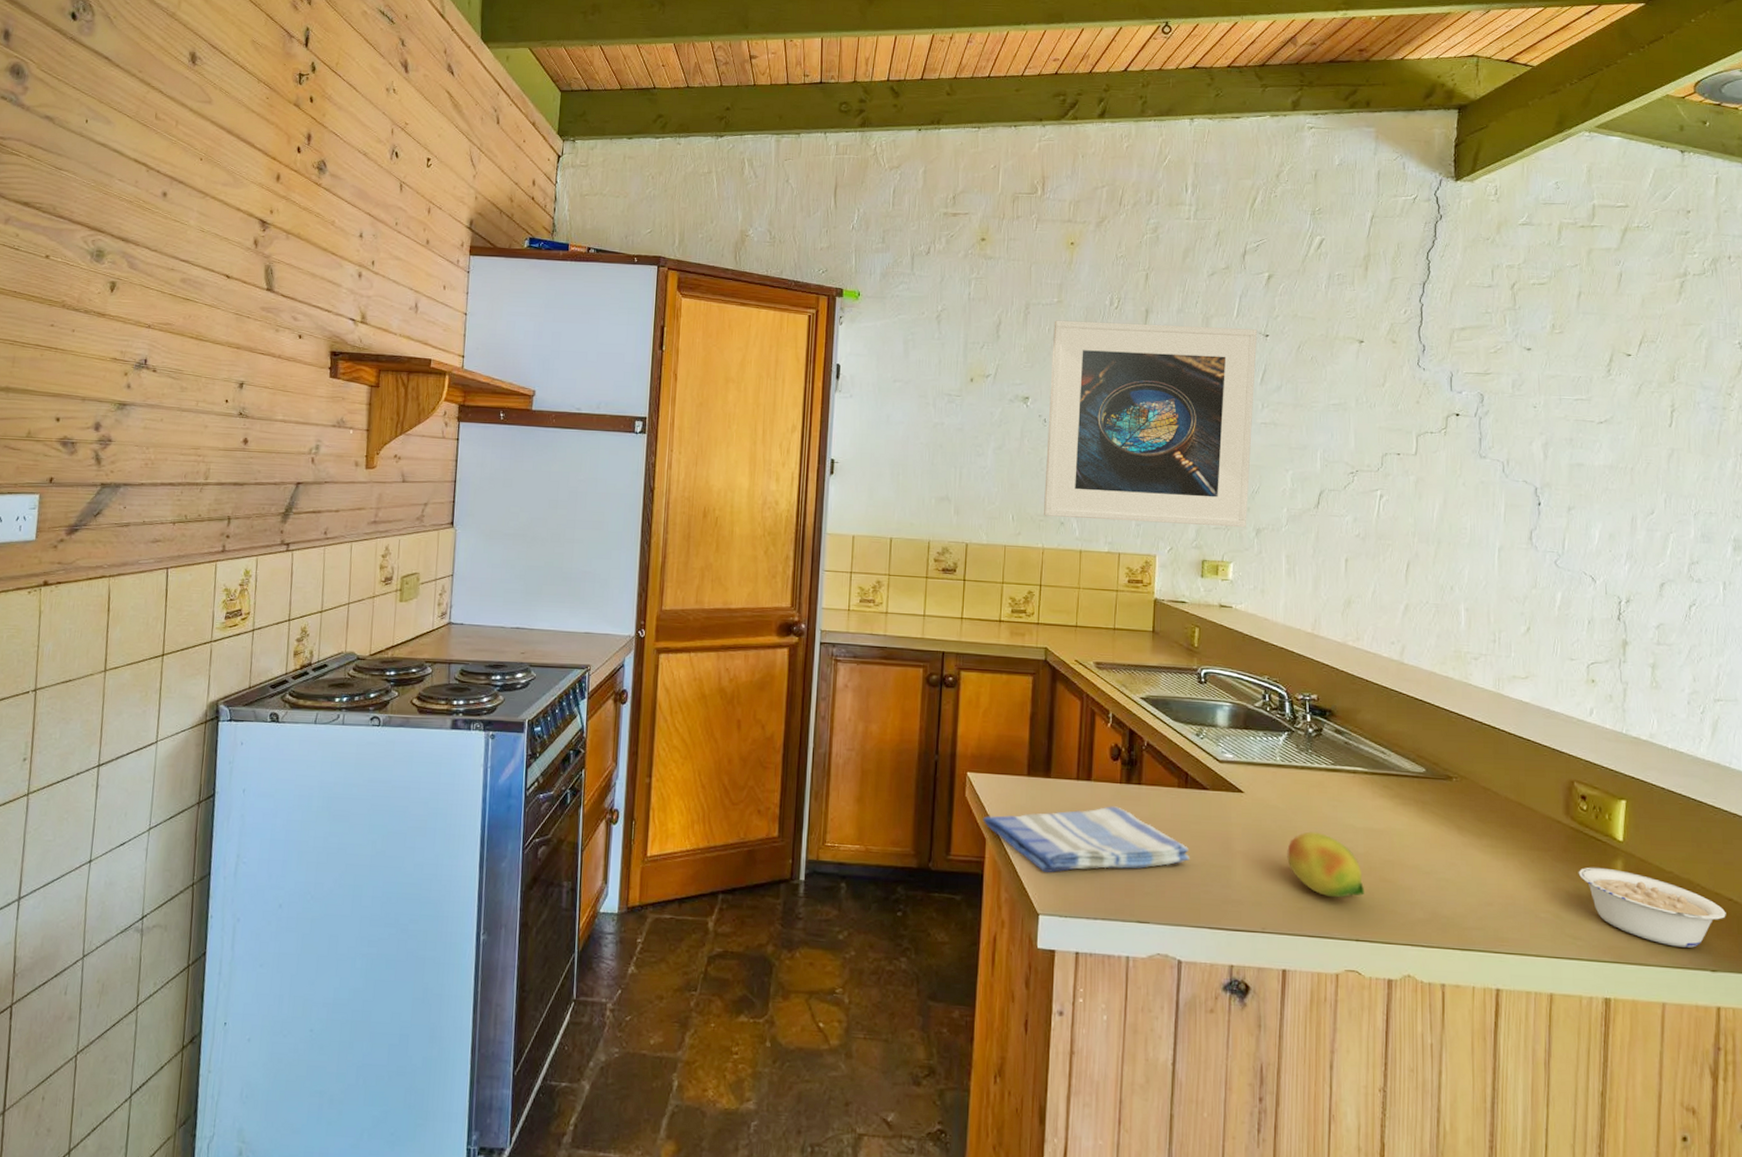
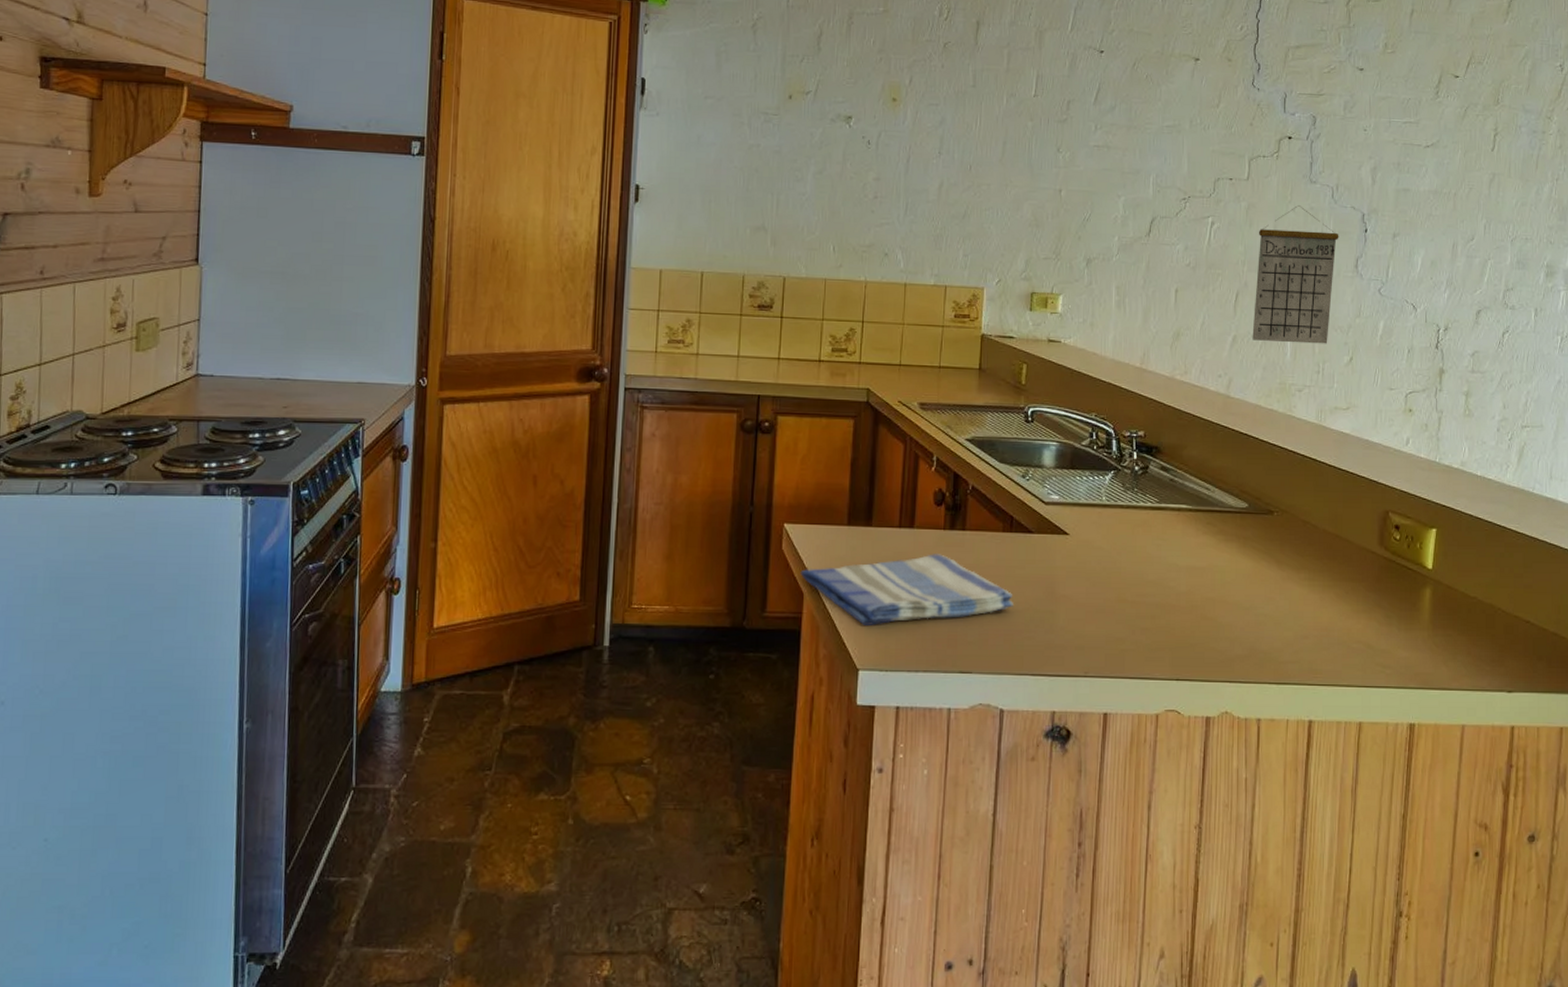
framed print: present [1044,320,1258,528] -> none [867,31,1092,258]
fruit: present [1287,831,1364,898] -> none [1111,572,1185,638]
calendar: none [1425,479,1512,614] -> present [1252,205,1339,344]
legume: present [1578,867,1726,948] -> none [1389,596,1523,670]

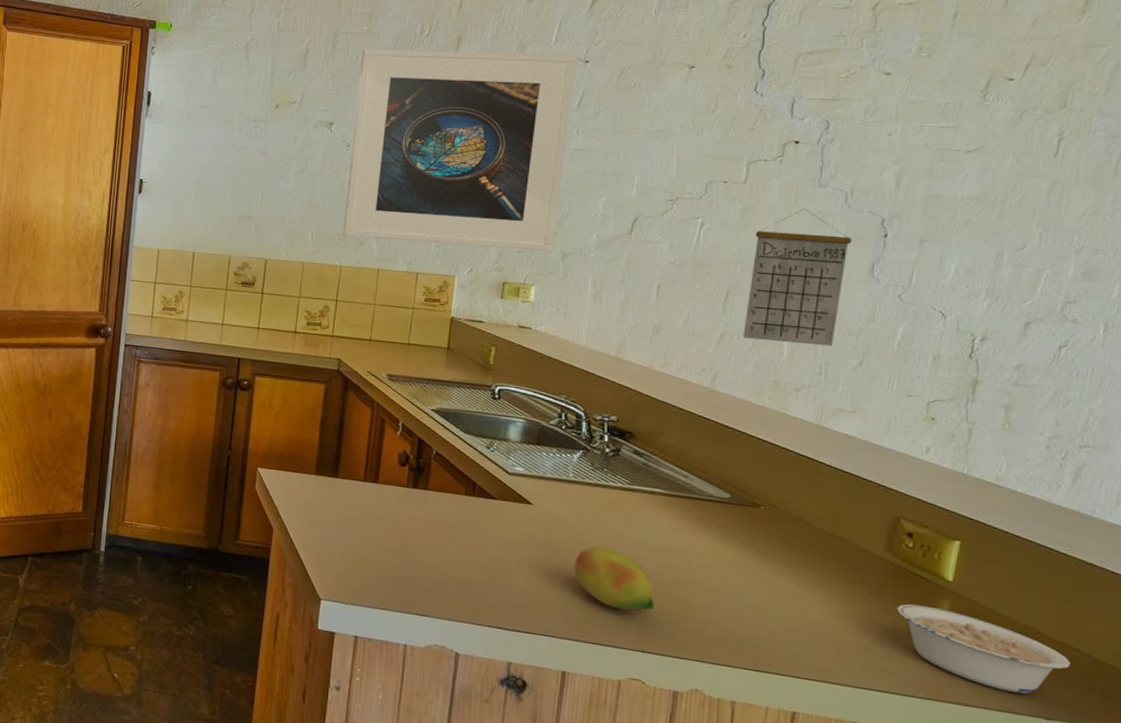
dish towel: present [800,554,1013,627] -> none [271,507,473,567]
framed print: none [867,31,1092,258] -> present [343,48,577,252]
fruit: none [1111,572,1185,638] -> present [574,545,654,611]
legume: none [1389,596,1523,670] -> present [896,604,1071,694]

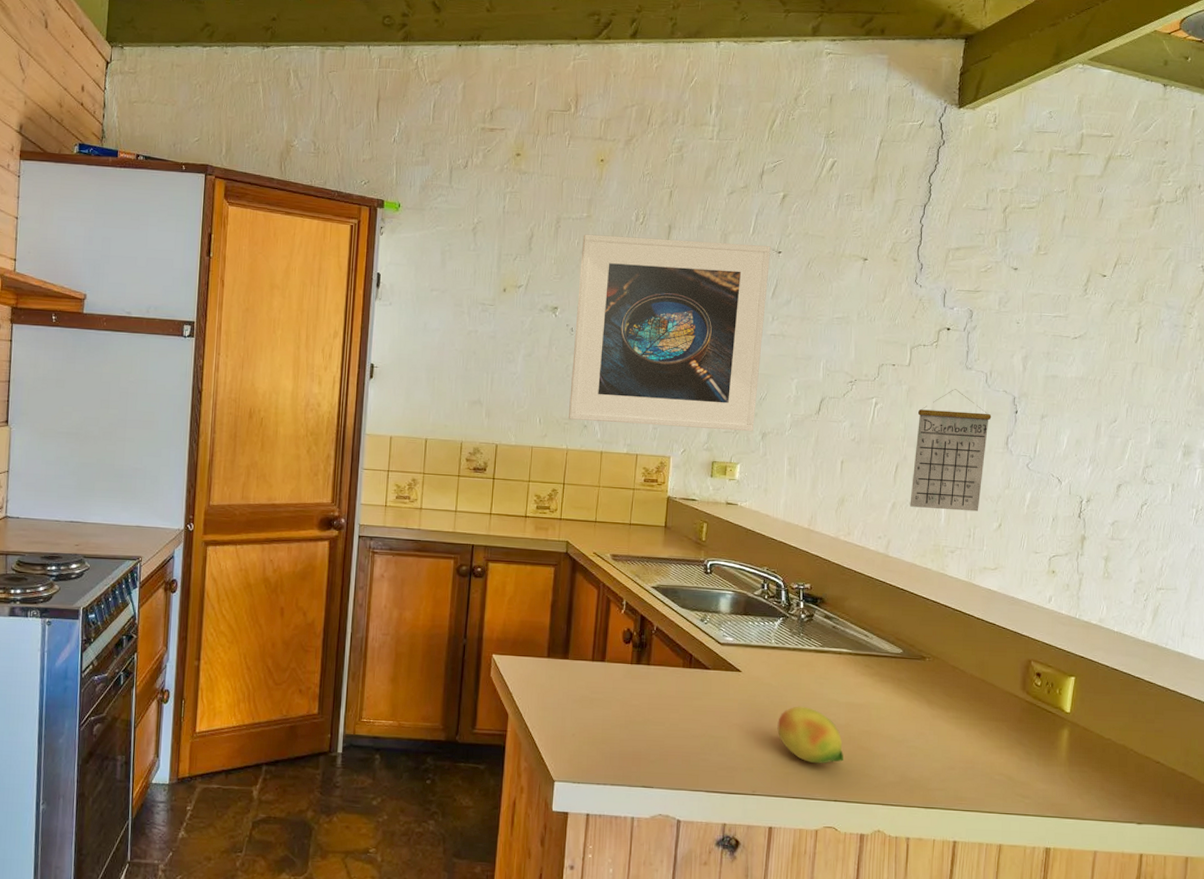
legume: present [896,604,1071,694] -> none [1030,735,1153,804]

